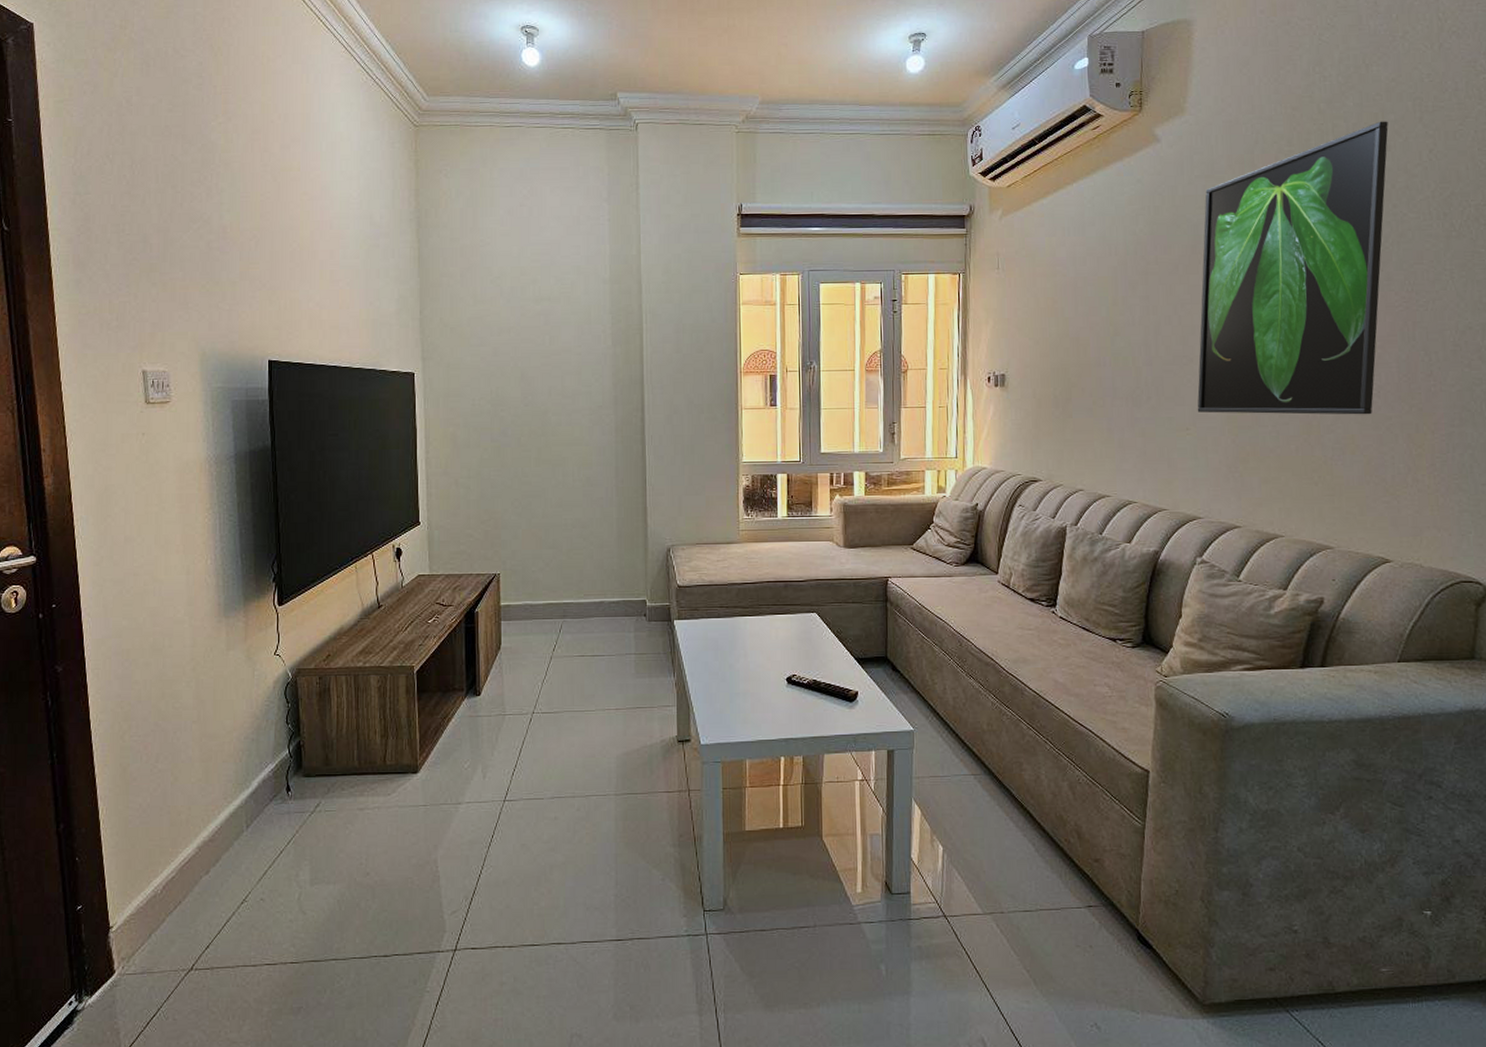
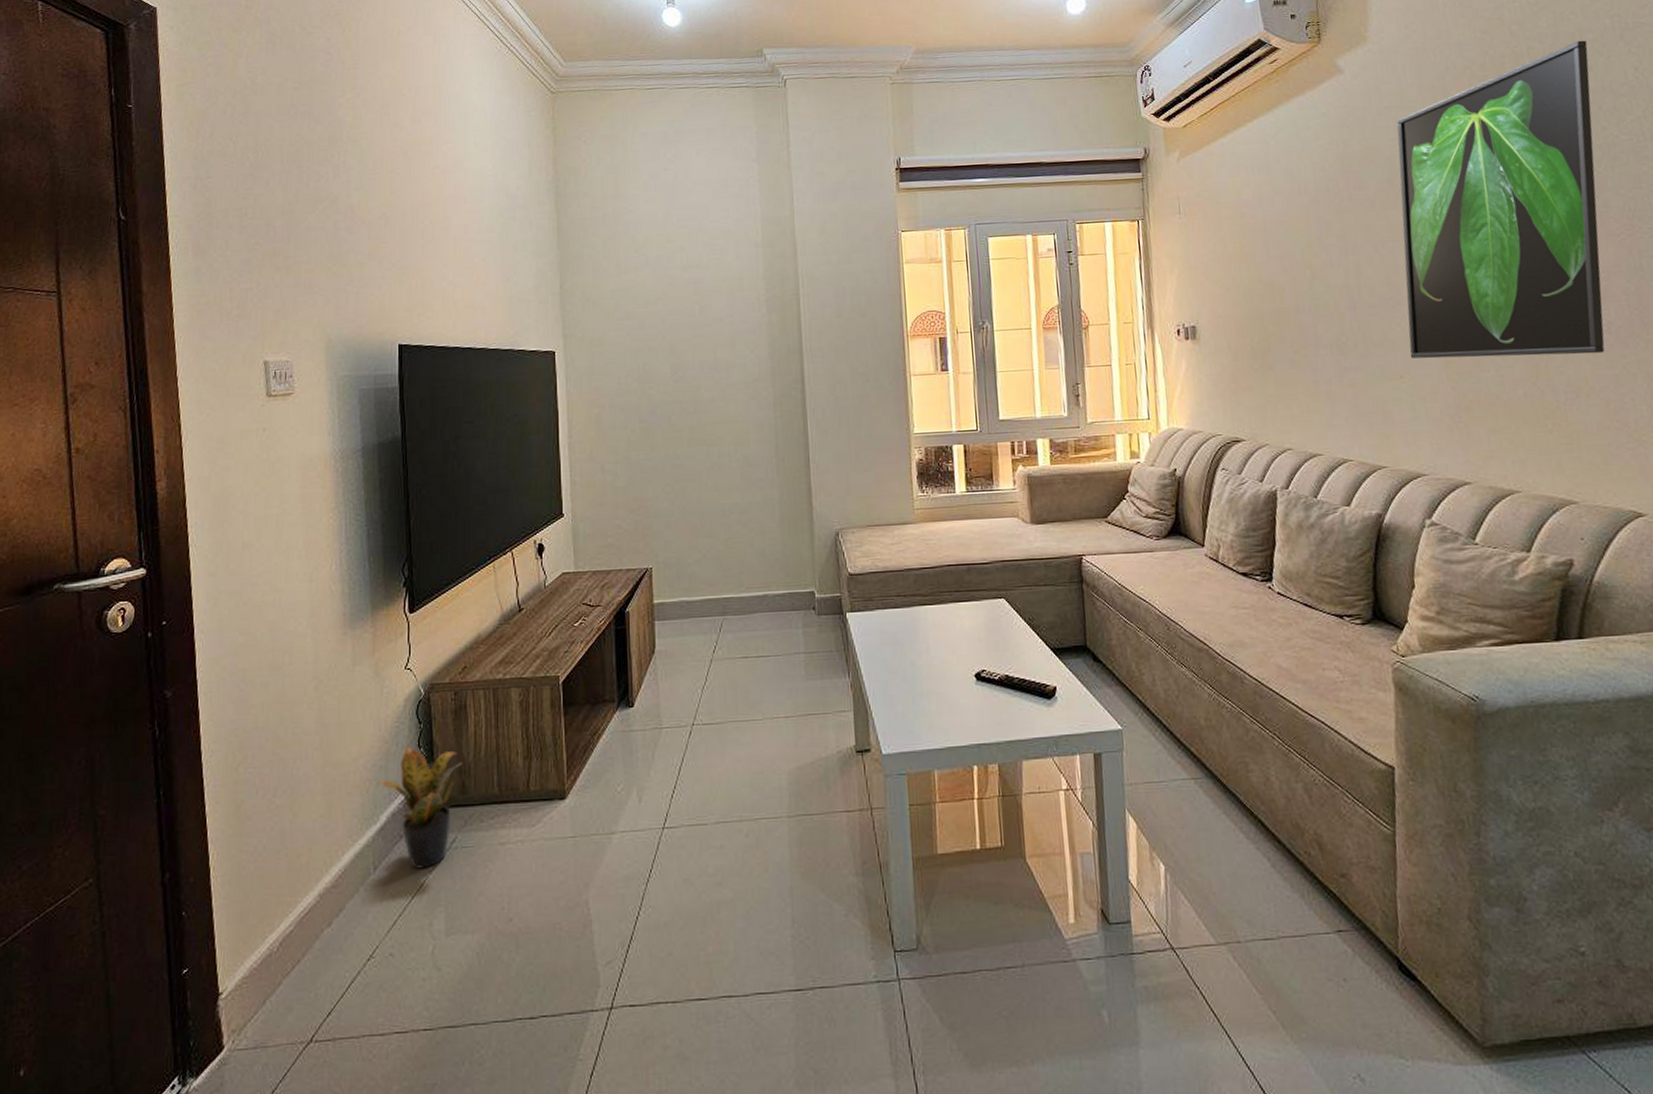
potted plant: none [250,722,326,828] -> present [378,746,463,869]

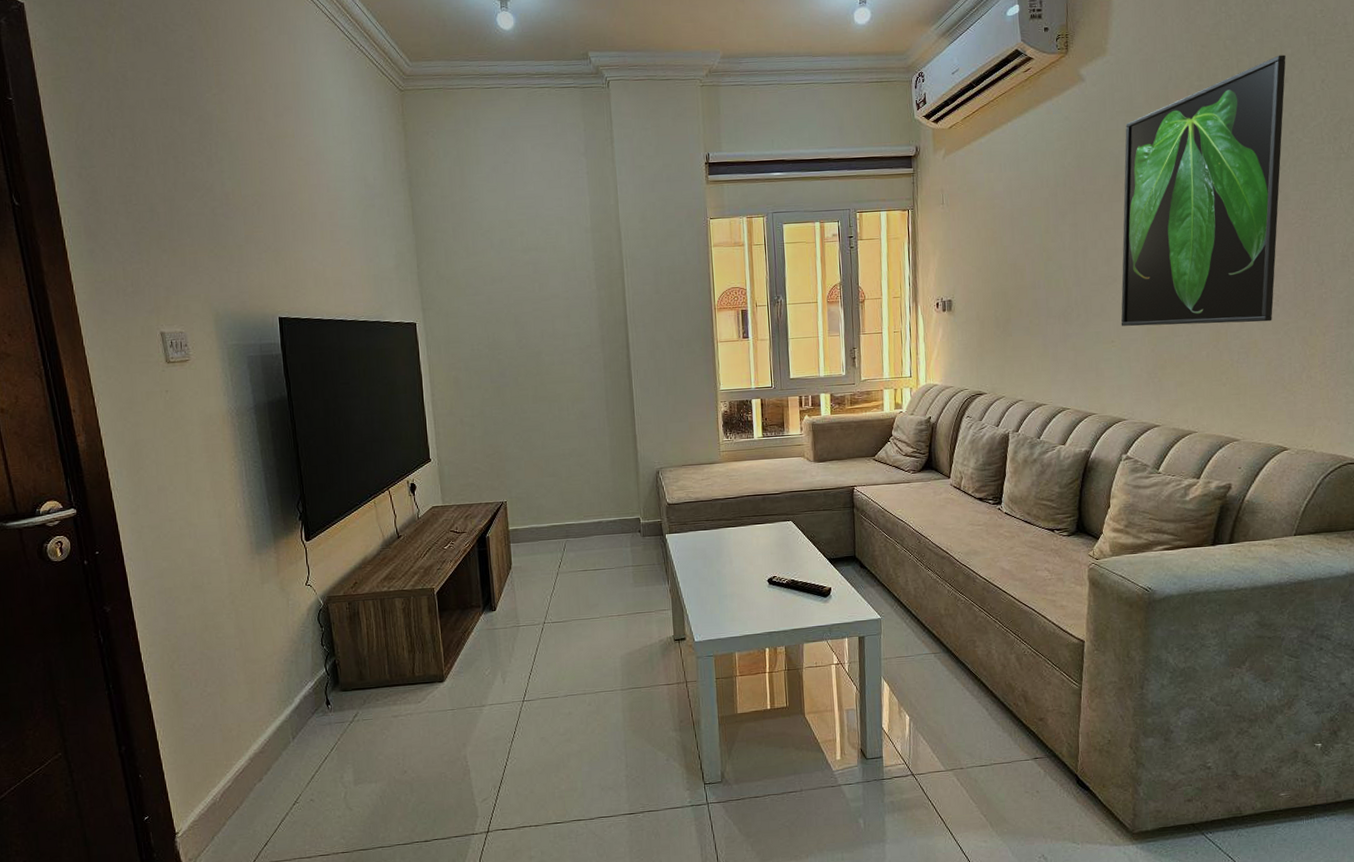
potted plant: present [378,746,463,869] -> none [290,645,359,737]

